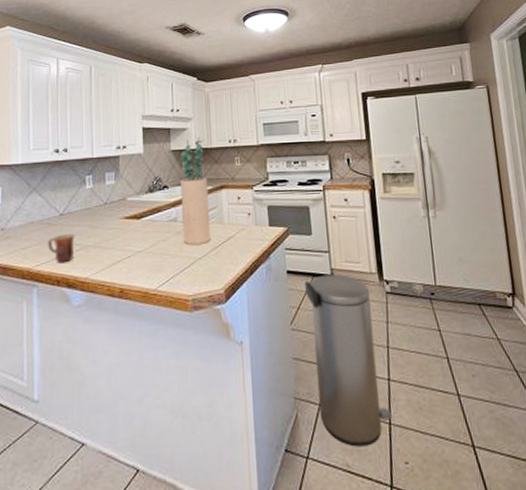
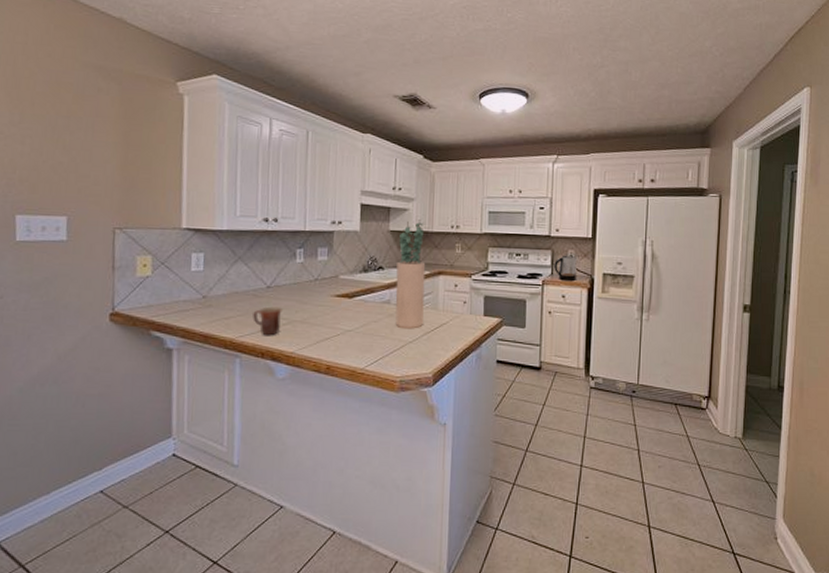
pedal bin: present [305,274,393,447] -> none [513,367,581,522]
kettle: none [332,158,357,185] -> present [554,255,578,282]

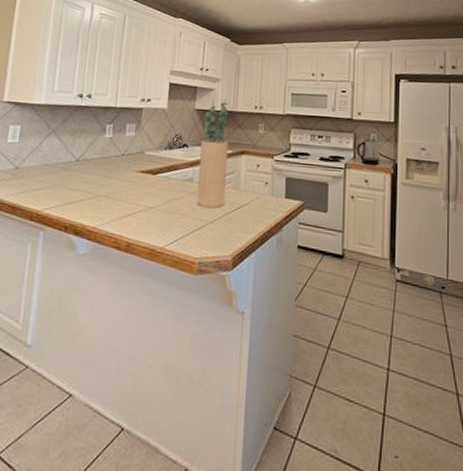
mug: present [253,306,282,335] -> none [59,180,89,209]

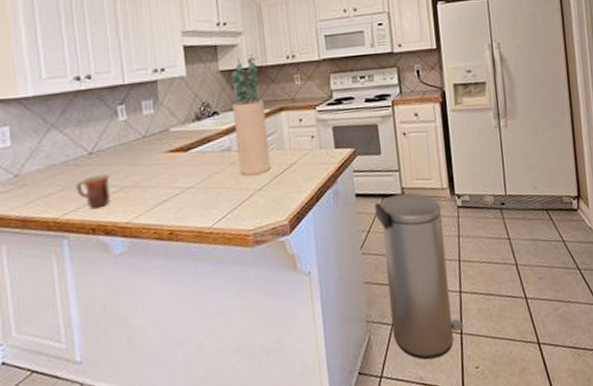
mug: none [59,180,89,209] -> present [76,173,111,208]
pedal bin: none [313,254,388,435] -> present [375,192,465,360]
kettle: present [356,138,381,166] -> none [402,70,428,98]

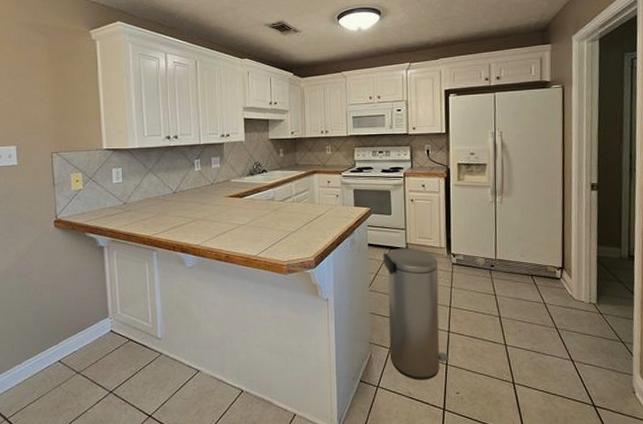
mug: present [76,173,111,208] -> none [164,208,187,232]
vase: present [231,54,270,176] -> none [277,128,303,221]

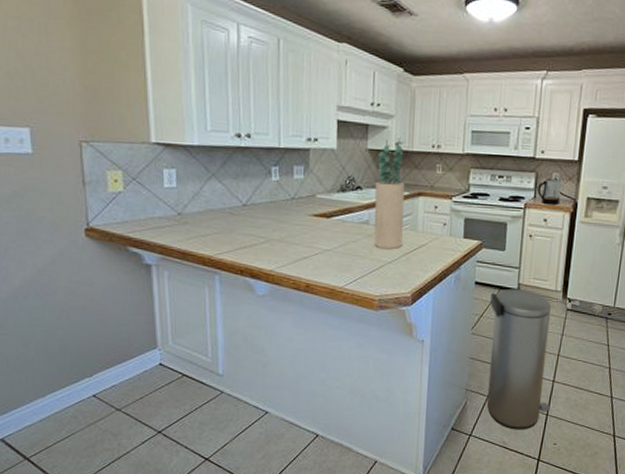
vase: none [277,128,303,221] -> present [374,138,405,250]
kettle: none [413,149,435,173] -> present [537,178,562,205]

